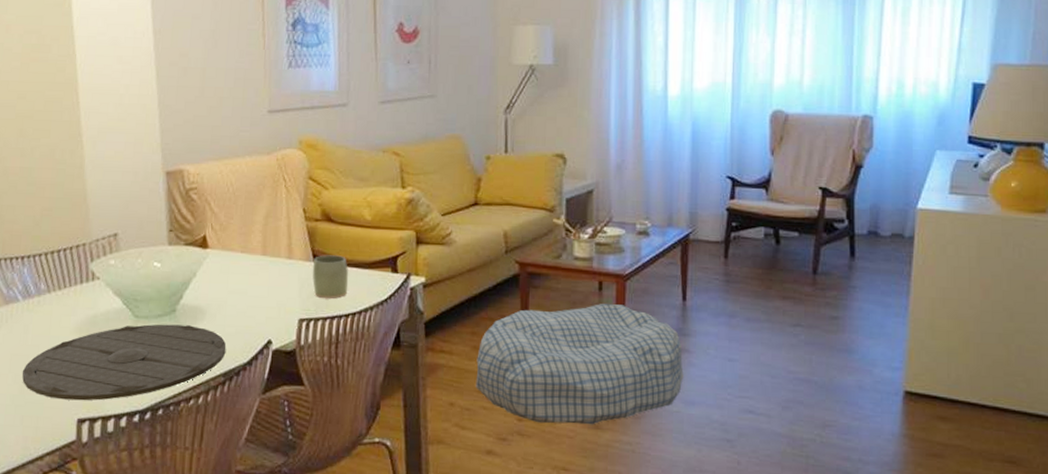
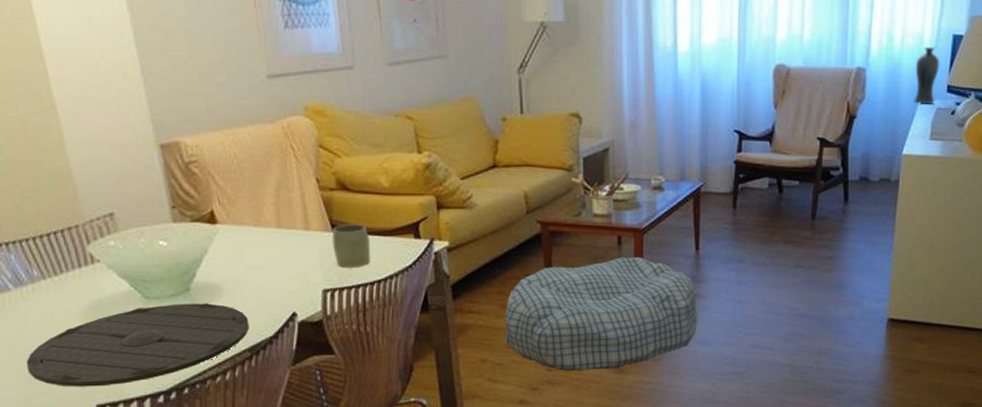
vase: none [929,95,959,156] -> present [914,46,940,104]

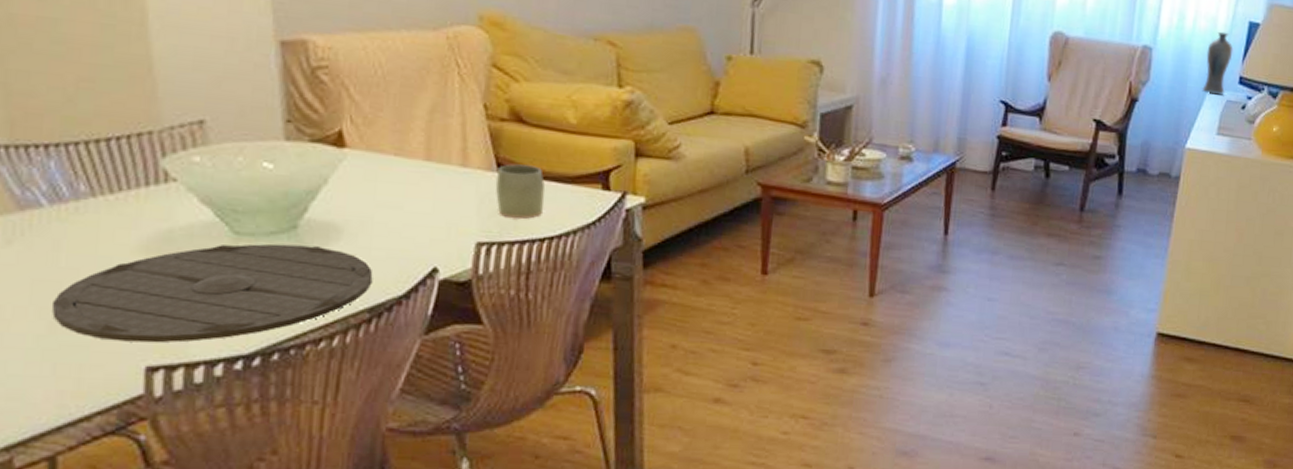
dog bed: present [505,257,698,372] -> none [703,235,940,369]

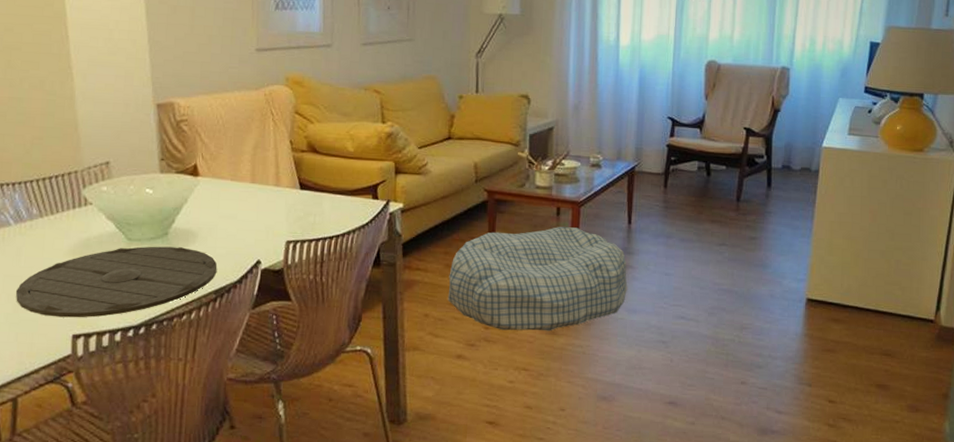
mug: present [495,164,546,219] -> none [298,183,333,222]
dog bed: none [703,235,940,369] -> present [448,227,628,331]
vase: present [1202,31,1234,95] -> none [833,51,858,103]

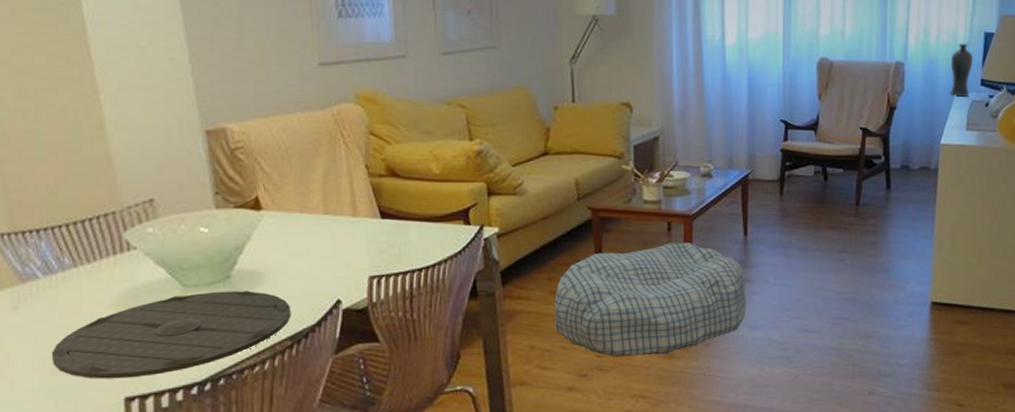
vase: none [833,51,858,103] -> present [950,43,973,97]

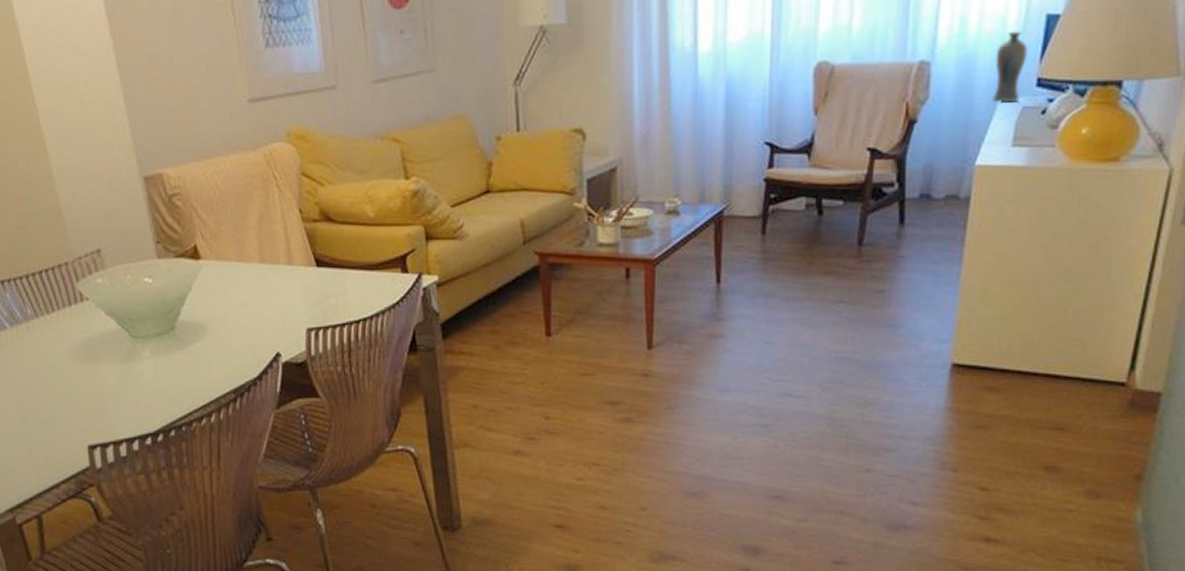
placemat: present [51,291,291,379] -> none [22,342,234,427]
dog bed: present [554,243,747,358] -> none [499,292,718,420]

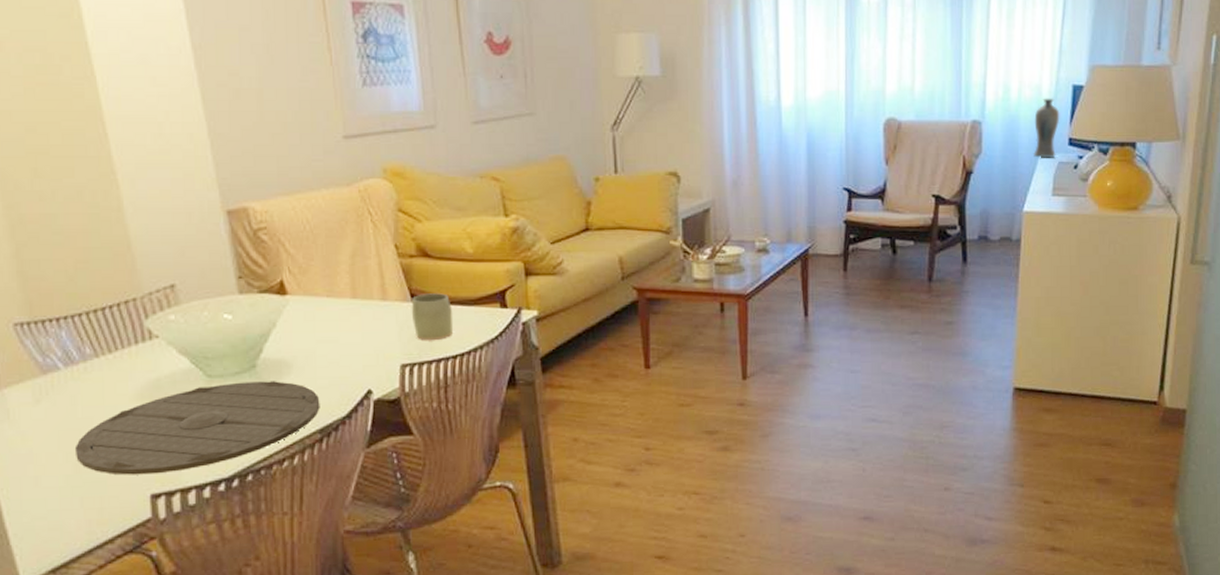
placemat: none [22,342,234,427] -> present [74,381,320,475]
mug: none [315,258,356,305] -> present [411,293,454,340]

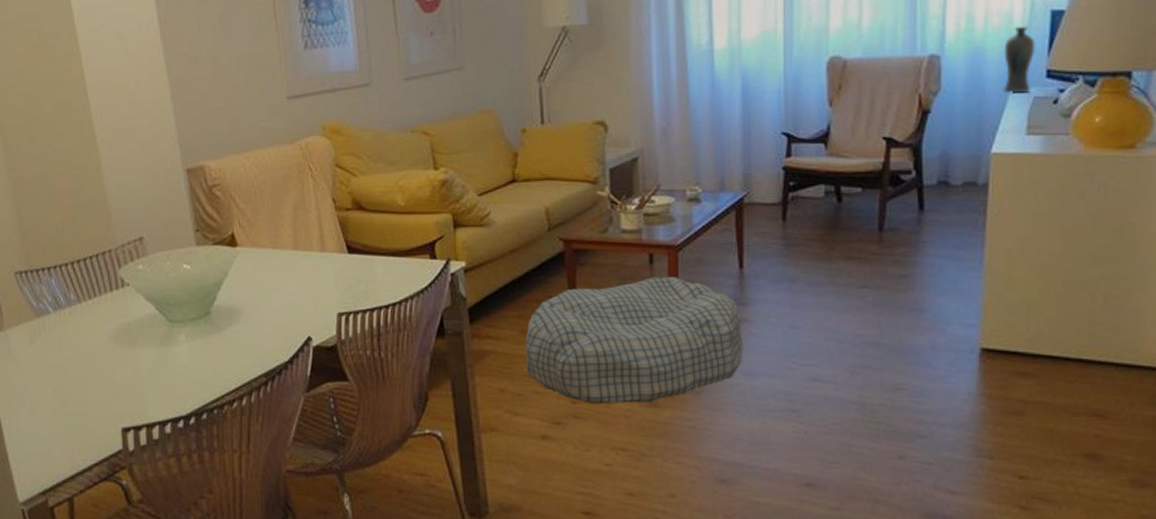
placemat: present [74,381,320,475] -> none [61,327,266,410]
mug: present [411,293,454,340] -> none [347,245,386,290]
dog bed: none [598,325,808,451] -> present [525,277,744,405]

